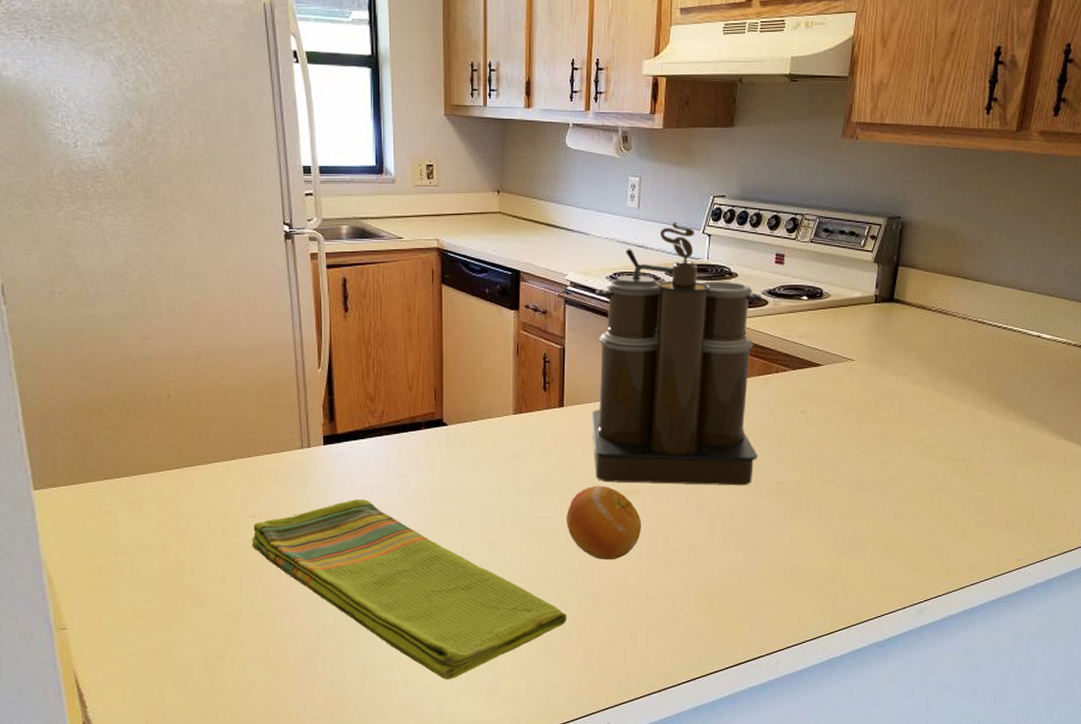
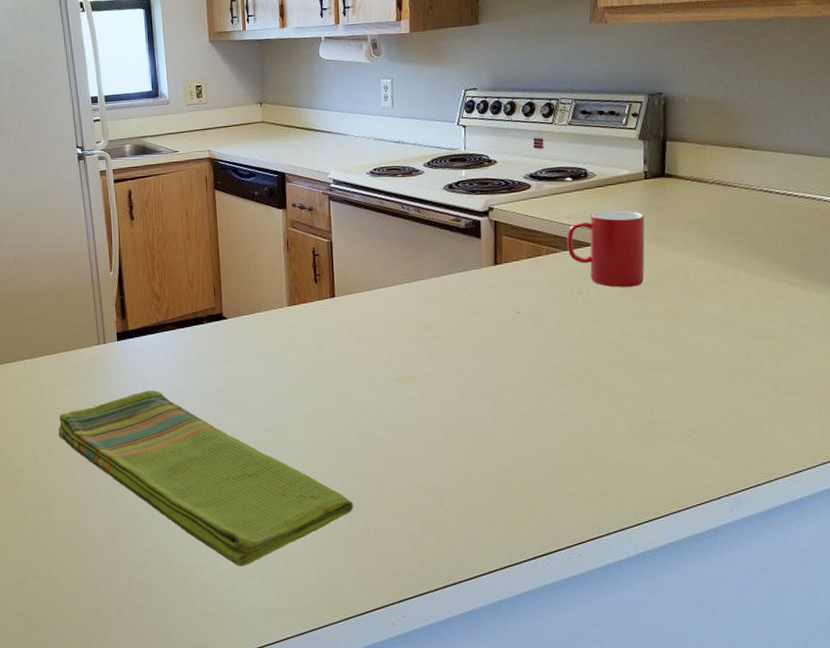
fruit: present [566,485,642,561] -> none [345,372,422,447]
coffee maker: present [591,222,762,486] -> none [356,116,536,370]
cup: none [796,332,871,408] -> present [566,210,645,287]

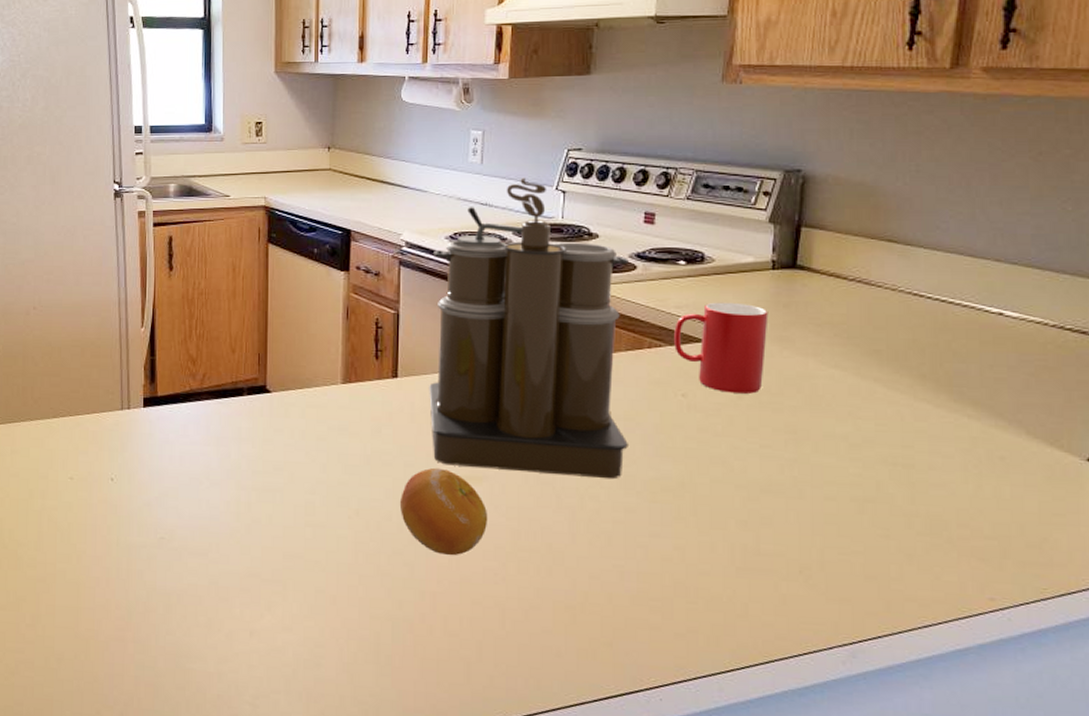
dish towel: present [58,390,353,566] -> none [69,466,400,677]
fruit: none [345,372,422,447] -> present [399,467,488,556]
coffee maker: none [356,116,536,370] -> present [429,177,628,479]

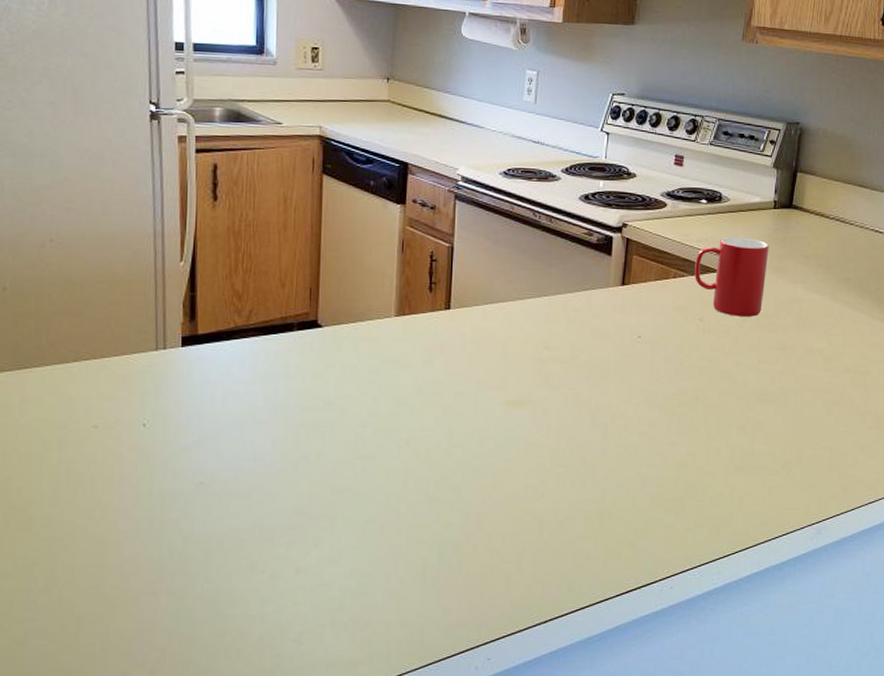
fruit: present [399,467,488,556] -> none [449,394,531,477]
coffee maker: present [429,177,628,479] -> none [480,118,660,397]

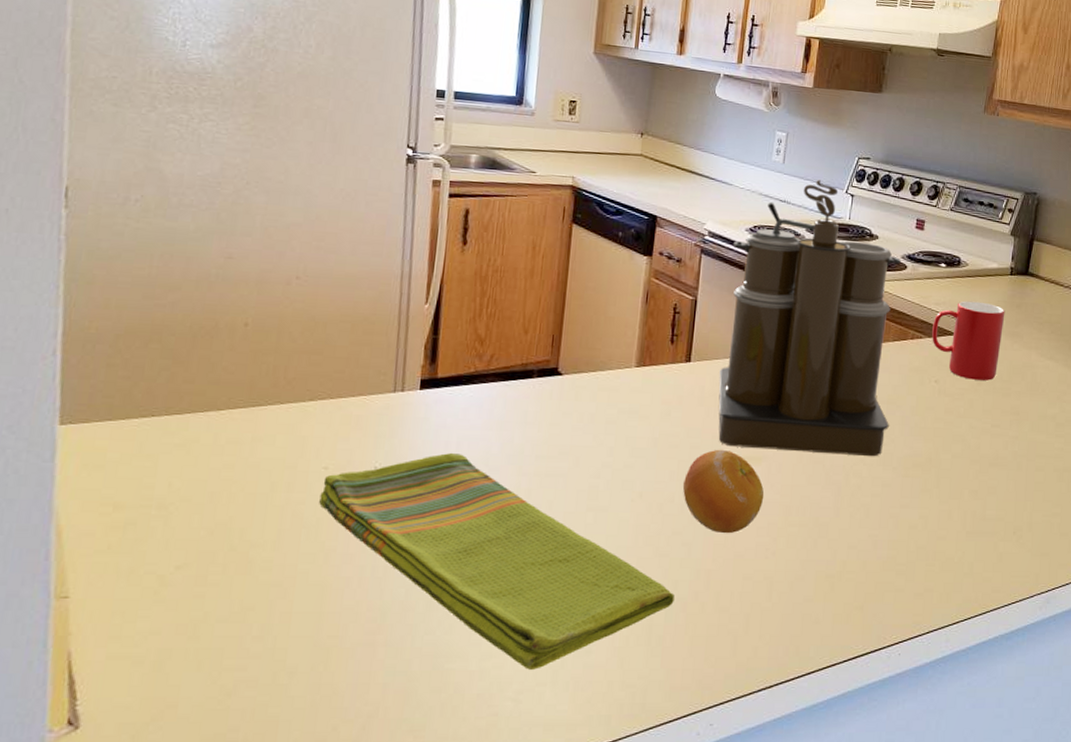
dish towel: none [92,407,446,613] -> present [319,452,674,670]
fruit: none [449,394,531,477] -> present [682,449,764,534]
coffee maker: none [480,118,660,397] -> present [718,179,901,457]

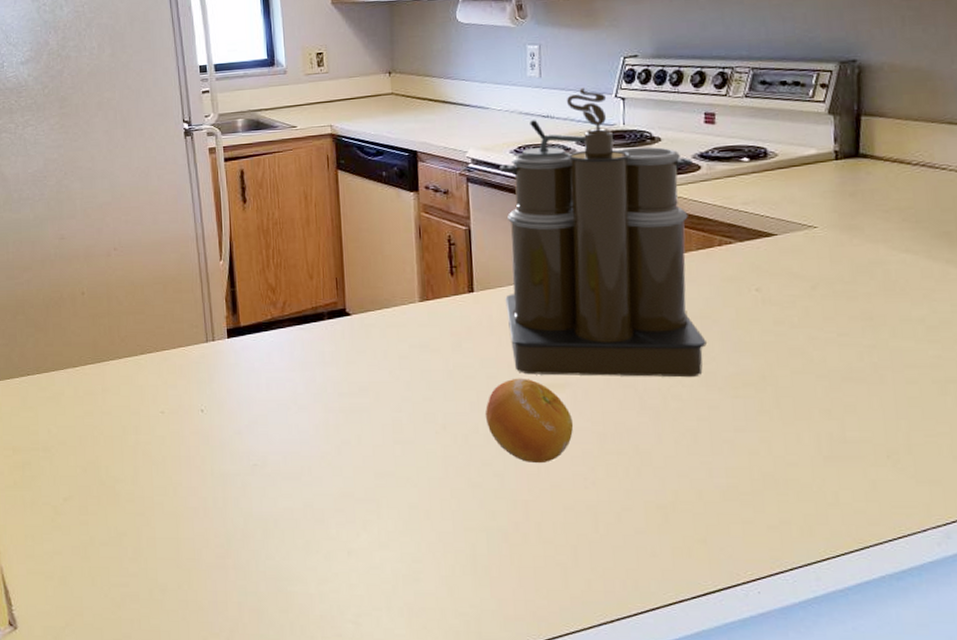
dish towel: present [319,452,674,670] -> none [162,393,494,595]
cup: present [932,301,1005,381] -> none [743,195,836,284]

